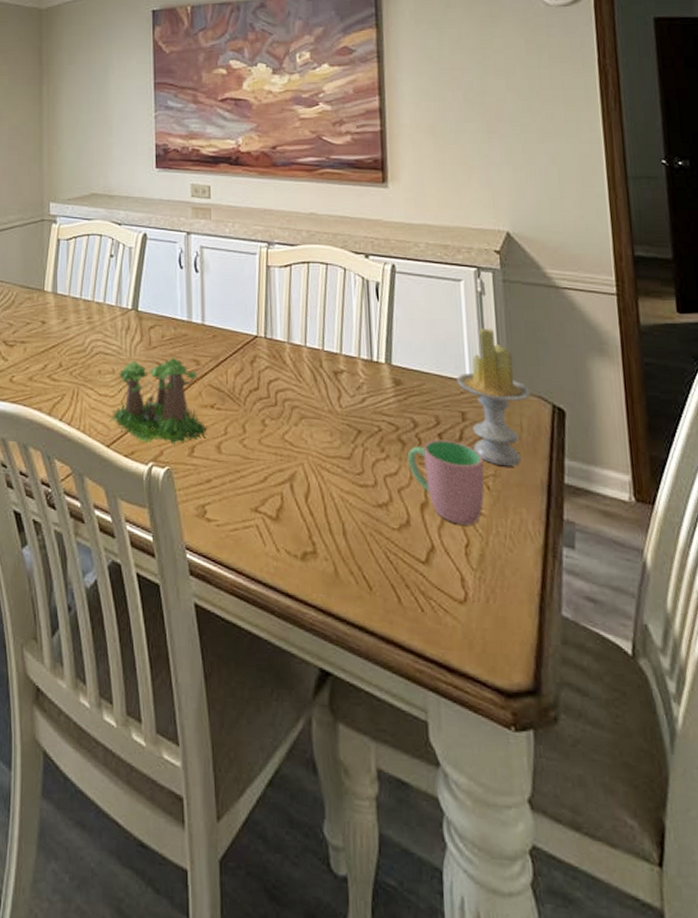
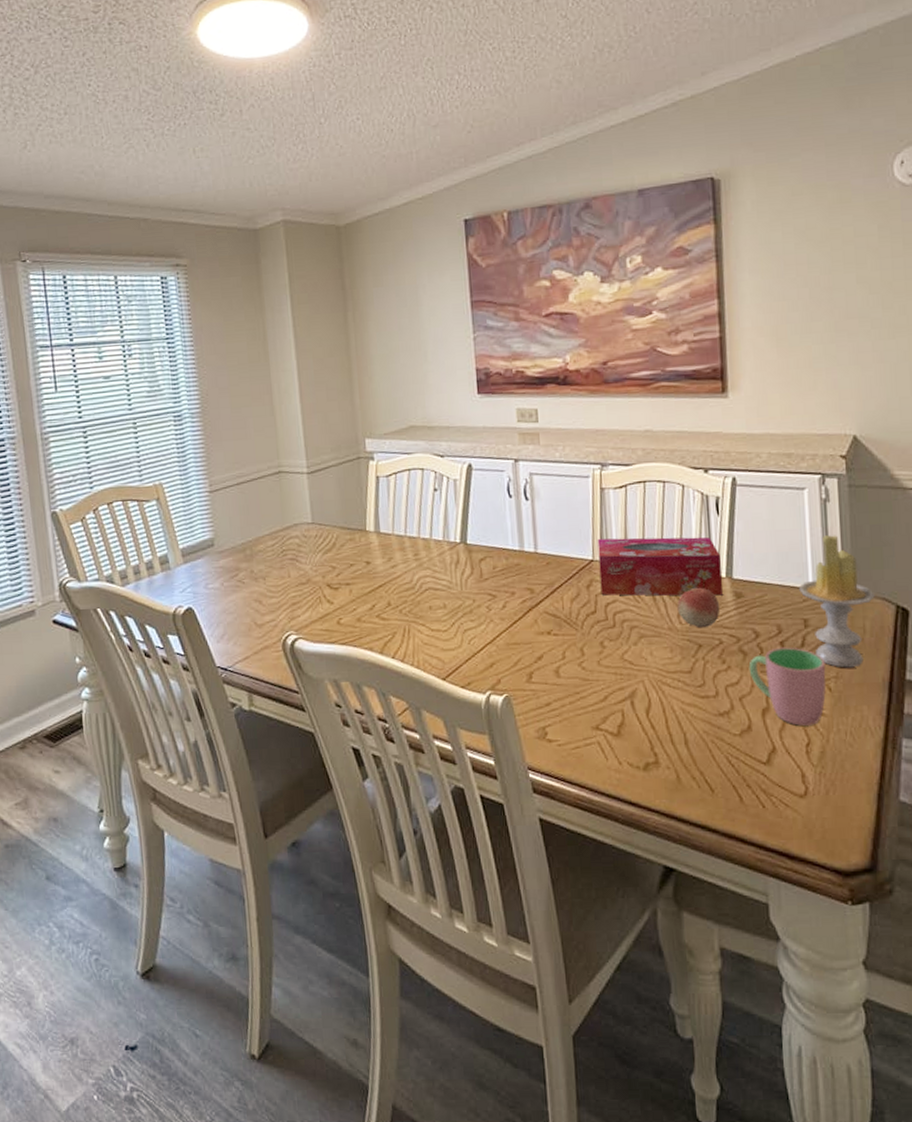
plant: present [108,353,209,445] -> none [443,585,546,674]
tissue box: none [262,314,382,381] -> present [597,537,722,596]
fruit: none [337,371,380,414] -> present [677,587,721,629]

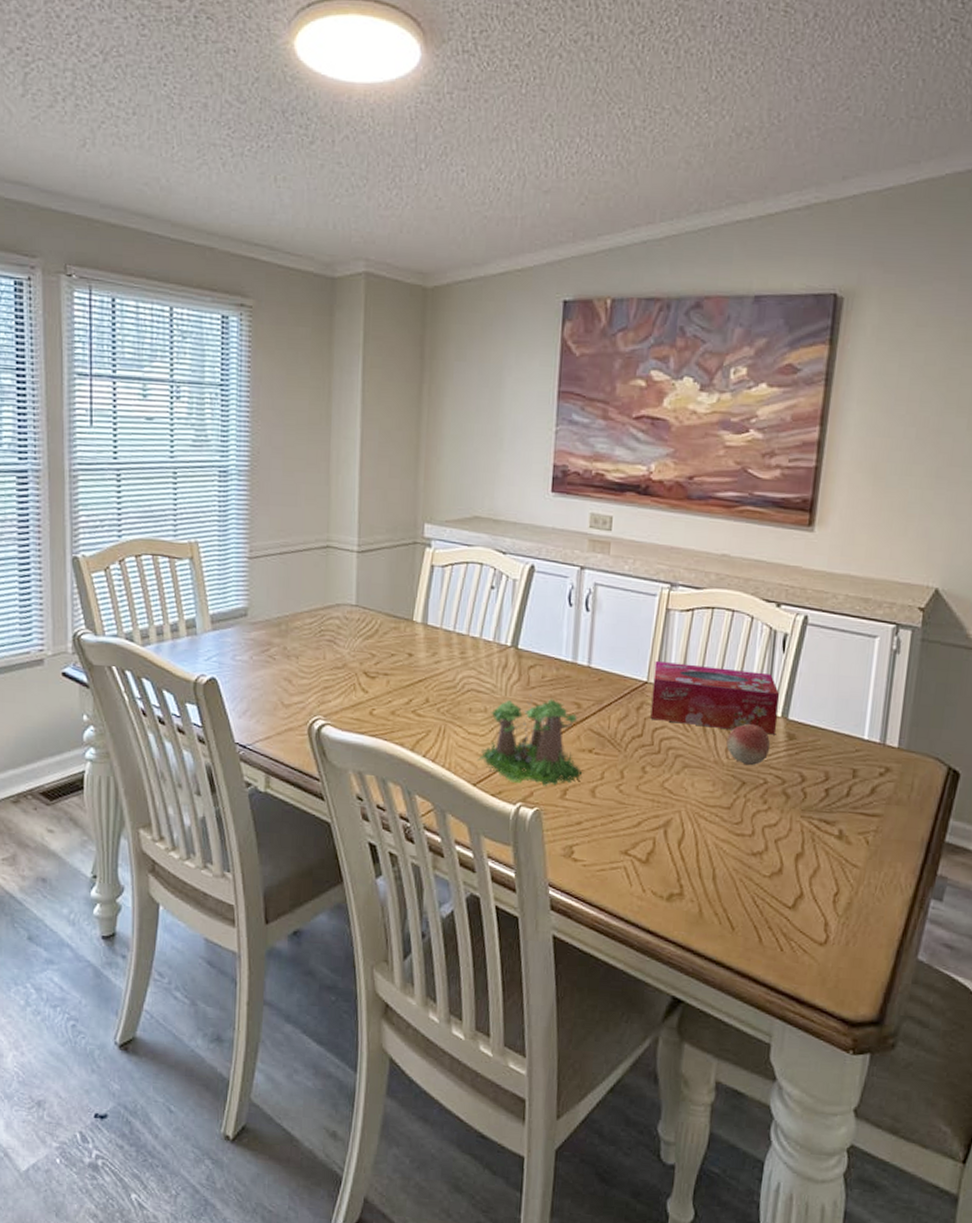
plant: none [443,585,546,674] -> present [476,694,584,786]
cup: present [748,647,826,726] -> none [789,794,868,876]
candle: present [799,535,875,668] -> none [853,687,929,824]

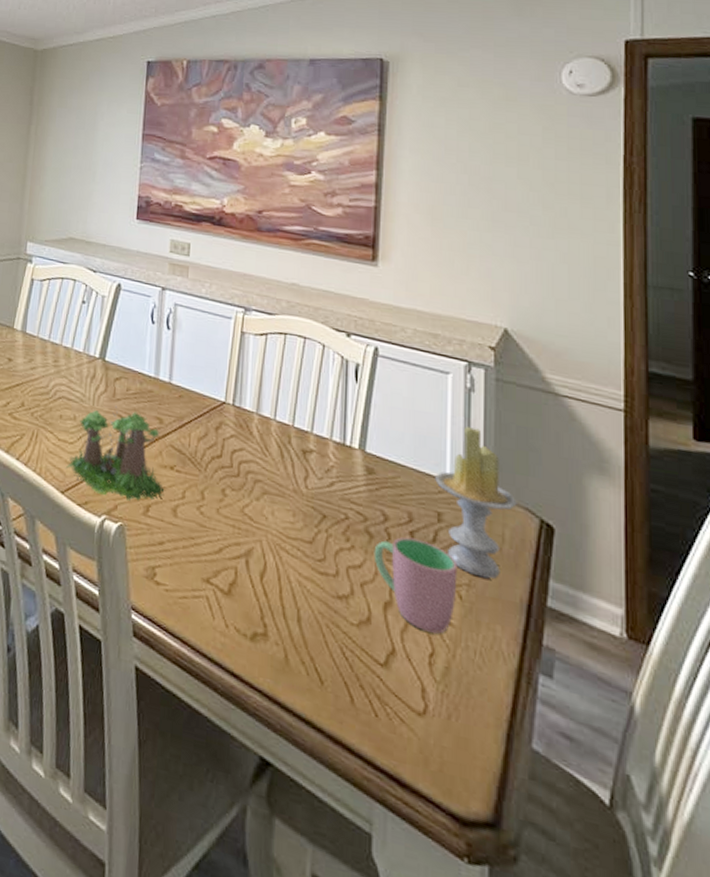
tissue box: present [650,660,779,735] -> none [229,381,355,468]
fruit: present [726,723,771,766] -> none [305,452,350,498]
cup: none [789,794,868,876] -> present [373,537,458,634]
candle: none [853,687,929,824] -> present [435,426,517,579]

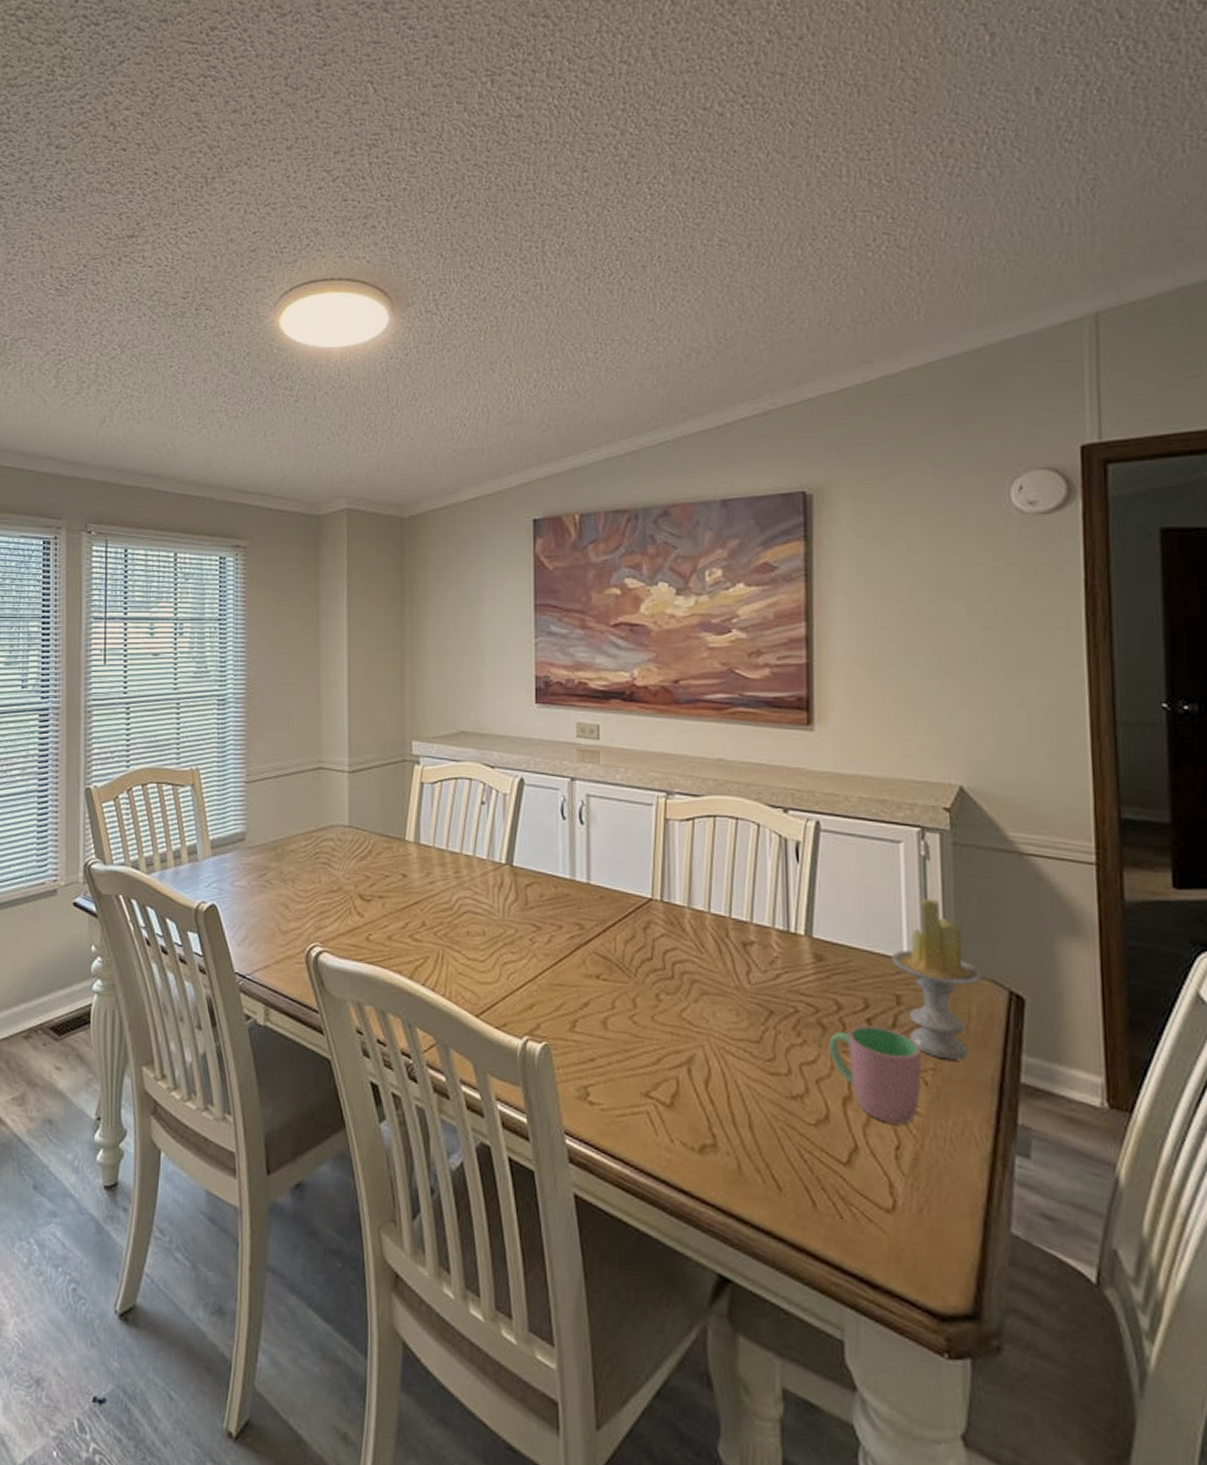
plant: present [65,405,166,501] -> none [478,914,593,1018]

